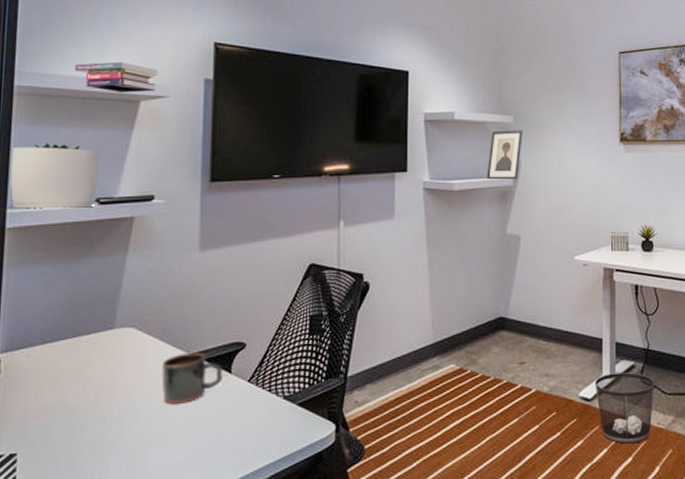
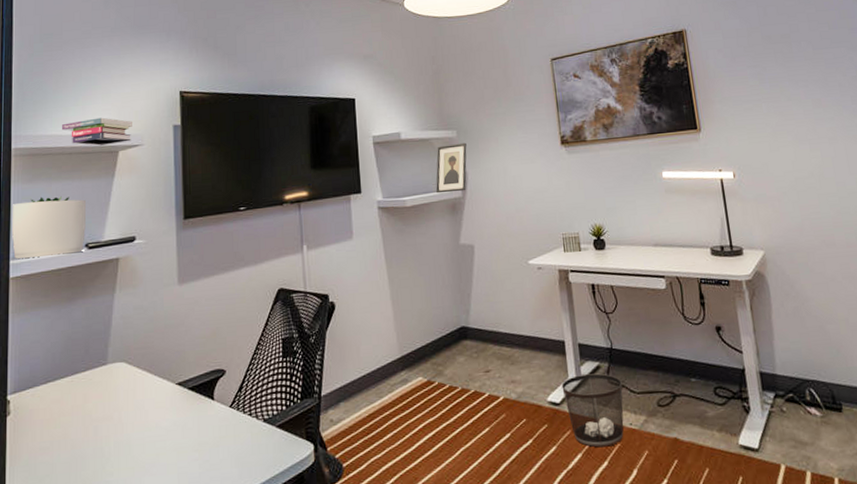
mug: present [161,352,223,404] -> none [151,381,206,434]

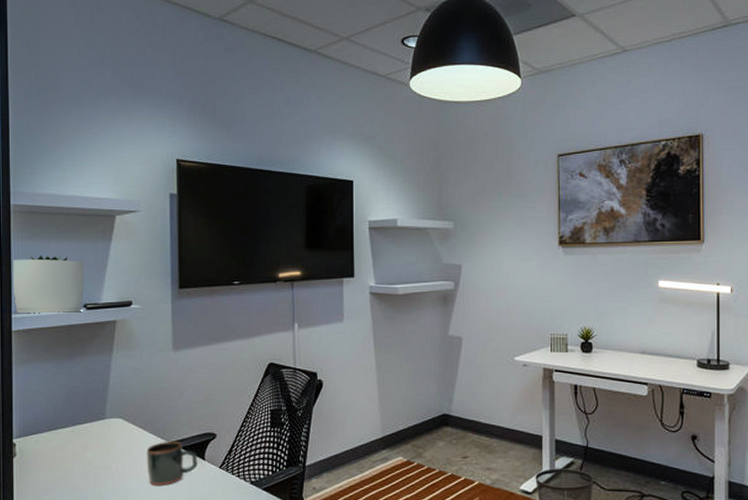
books: present [62,117,132,146] -> none [60,180,129,208]
mug: none [151,381,206,434] -> present [146,441,198,485]
picture frame: present [436,142,467,194] -> none [429,235,463,284]

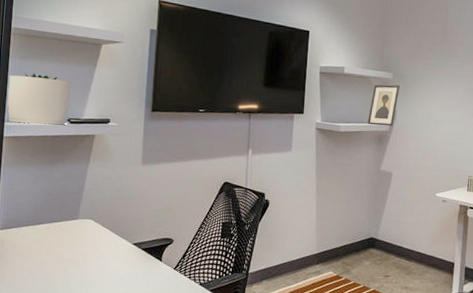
mug: present [146,441,198,485] -> none [110,242,156,281]
picture frame: none [429,235,463,284] -> present [368,84,400,127]

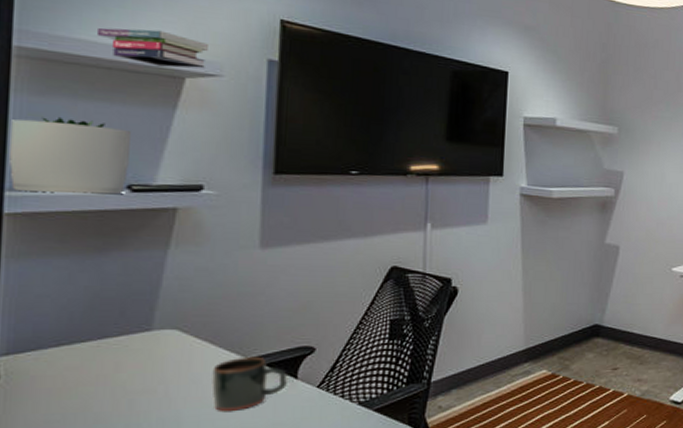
books: none [55,12,116,38] -> present [98,27,208,69]
mug: none [110,242,156,281] -> present [211,356,287,411]
picture frame: present [368,84,400,127] -> none [588,140,627,191]

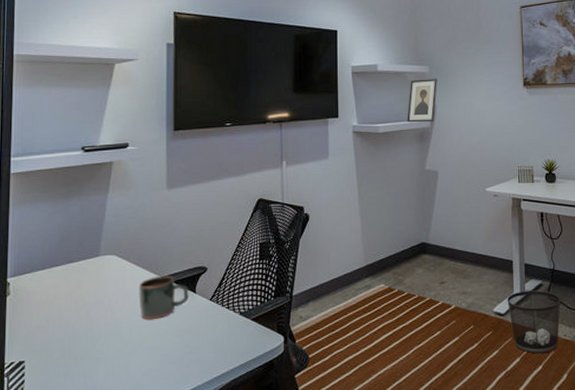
planter: present [9,116,130,195] -> none [13,101,83,157]
books: present [98,27,208,69] -> none [62,31,128,57]
picture frame: none [588,140,627,191] -> present [407,78,437,123]

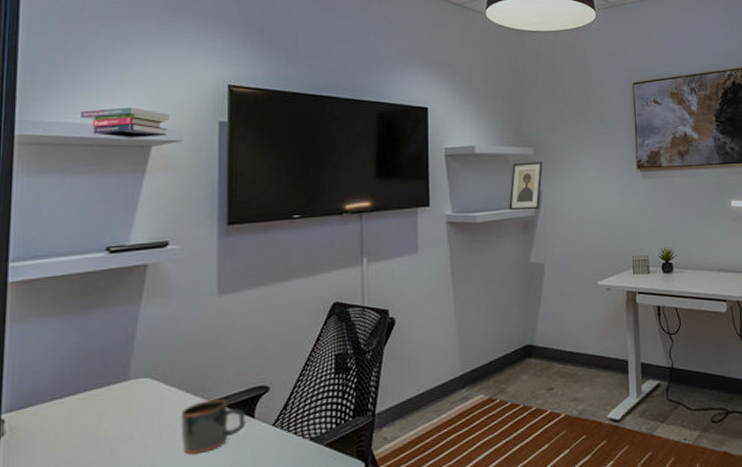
books: none [62,31,128,57] -> present [81,107,169,138]
waste bin: present [507,290,561,354] -> none [622,391,680,462]

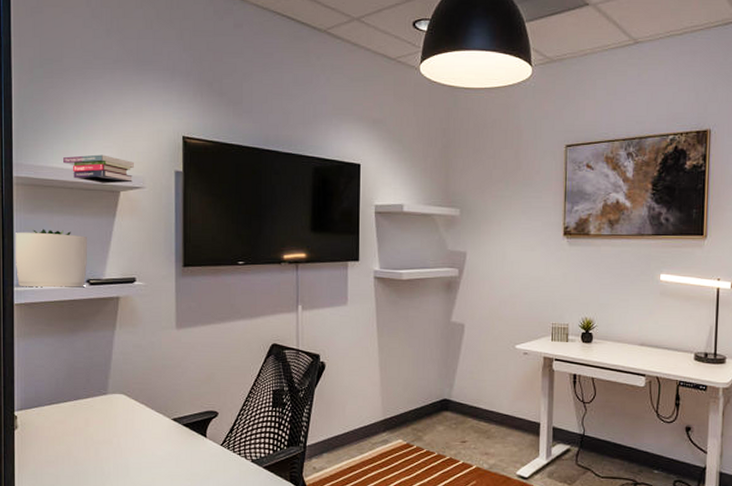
planter: none [13,192,108,262] -> present [16,228,87,288]
mug: present [180,399,246,454] -> none [148,417,199,461]
picture frame: present [509,160,543,211] -> none [434,222,468,271]

